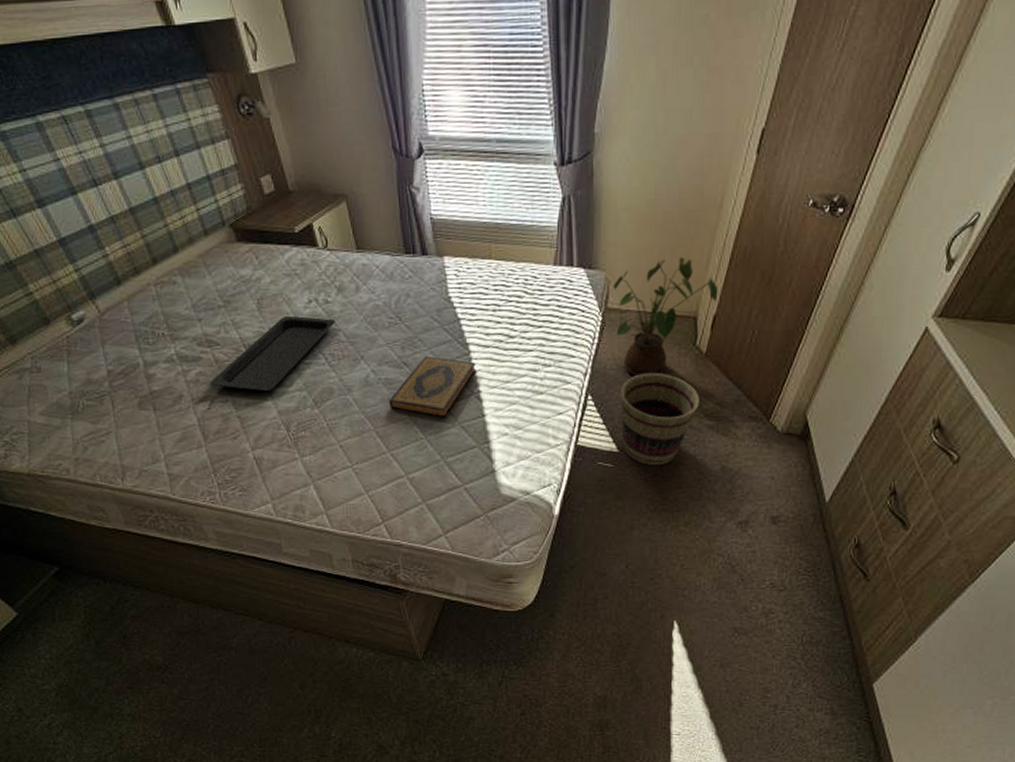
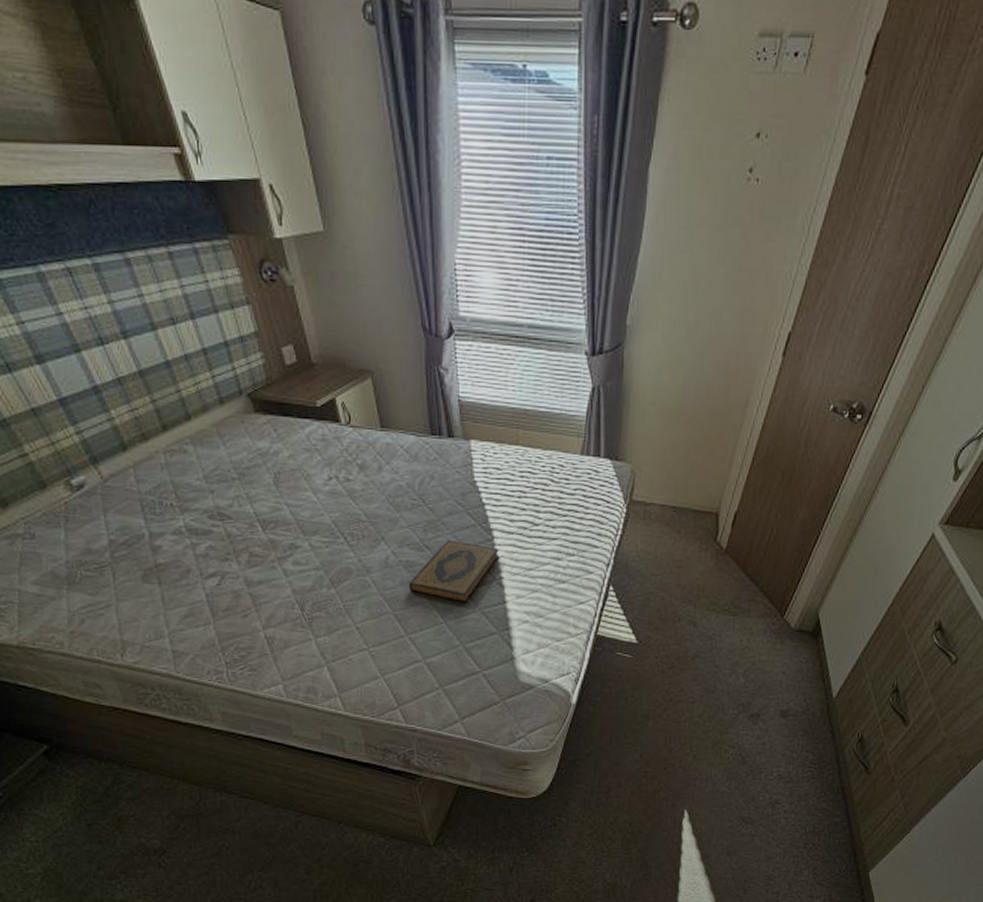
serving tray: present [210,315,337,391] -> none [221,491,357,568]
house plant: present [613,257,718,377] -> none [638,453,740,570]
basket: present [620,372,699,465] -> none [641,566,718,657]

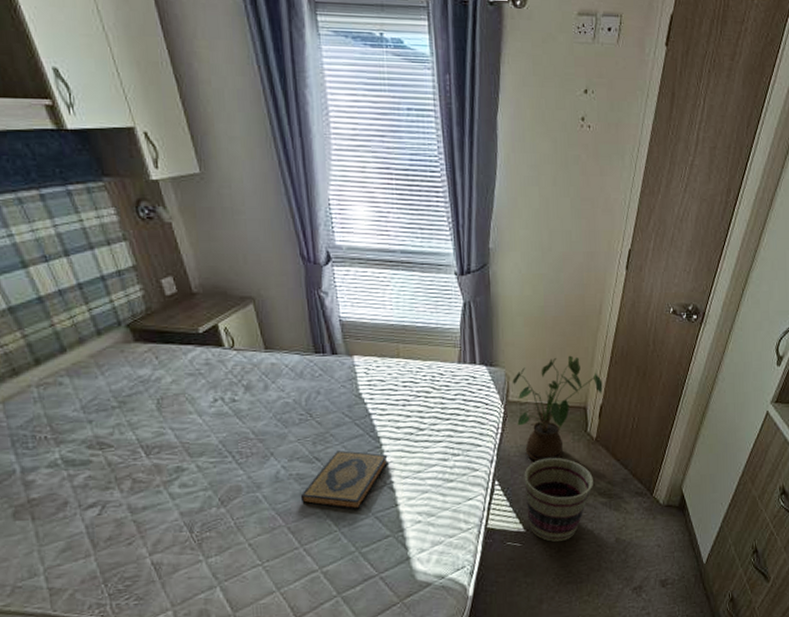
house plant: none [638,453,740,570] -> present [512,355,603,462]
basket: none [641,566,718,657] -> present [524,457,593,542]

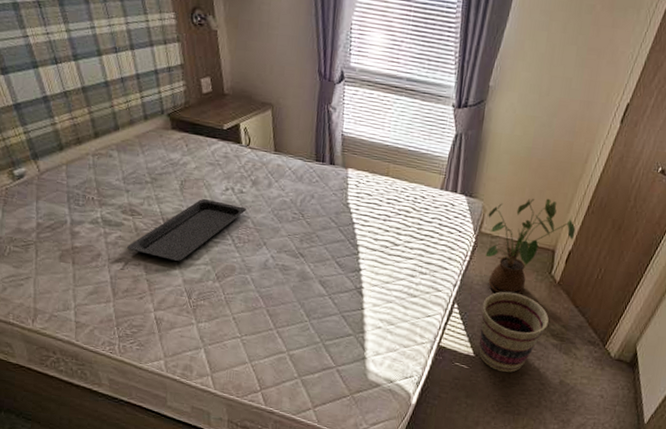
serving tray: none [101,414,244,493] -> present [127,198,247,261]
hardback book: present [300,450,388,510] -> none [281,251,362,307]

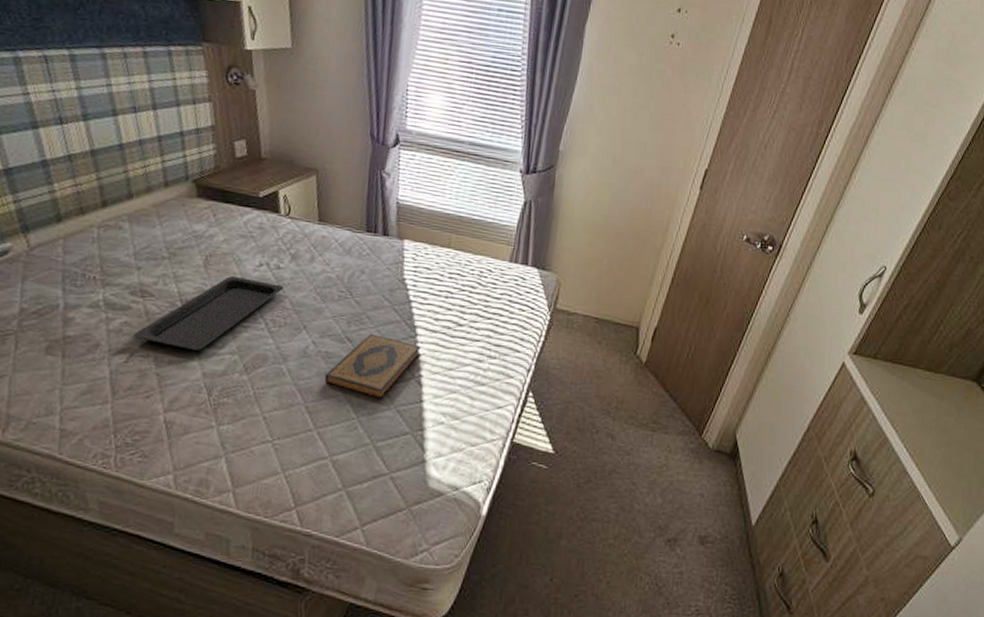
hardback book: none [281,251,362,307] -> present [324,334,421,400]
basket: present [478,291,549,372] -> none [558,375,637,471]
house plant: present [485,198,576,295] -> none [562,270,660,380]

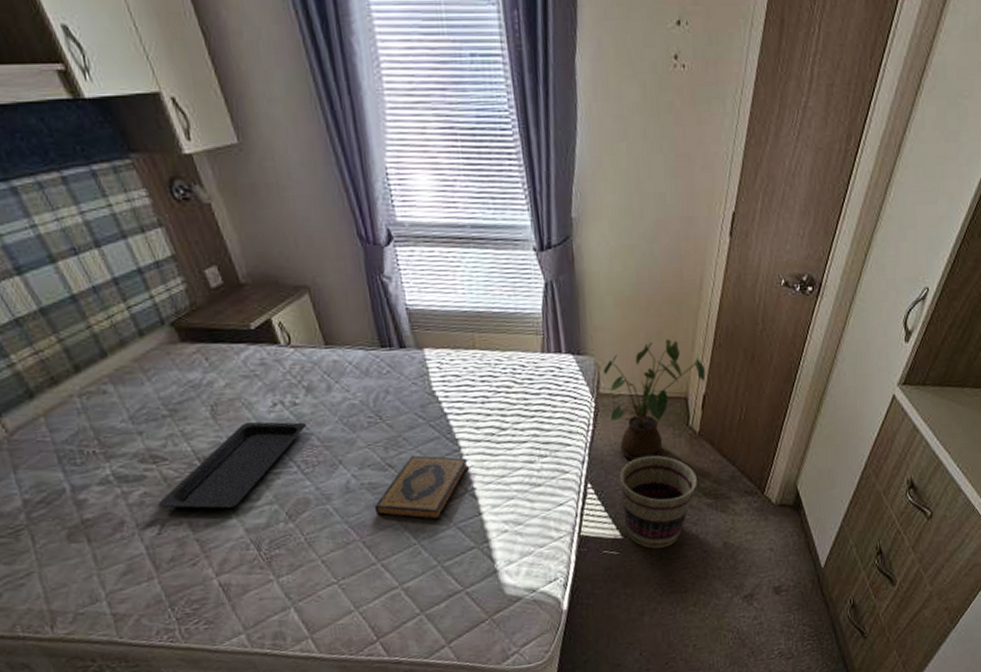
basket: none [558,375,637,471] -> present [619,455,697,549]
house plant: none [562,270,660,380] -> present [603,339,706,461]

